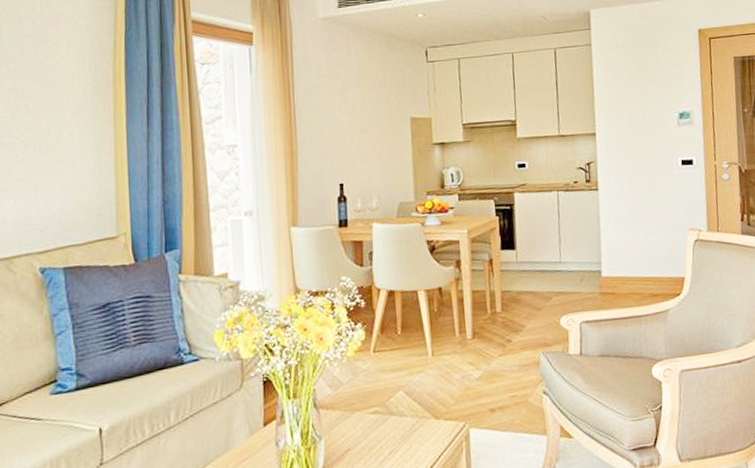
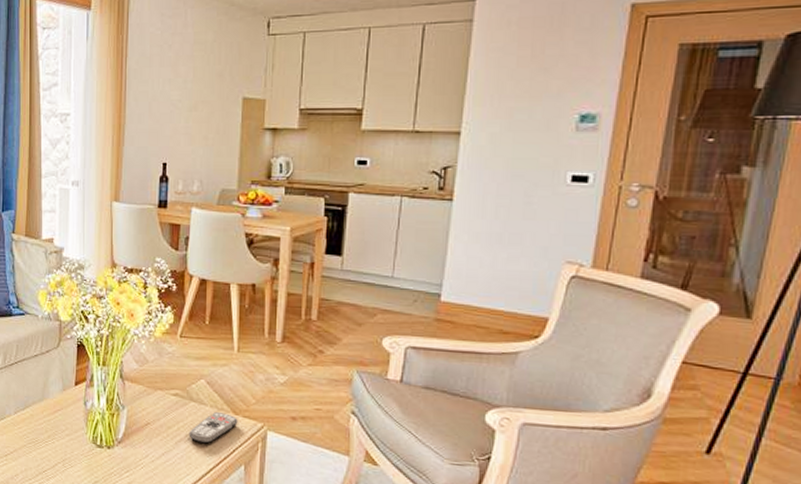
remote control: none [392,420,441,458] -> present [189,412,238,444]

